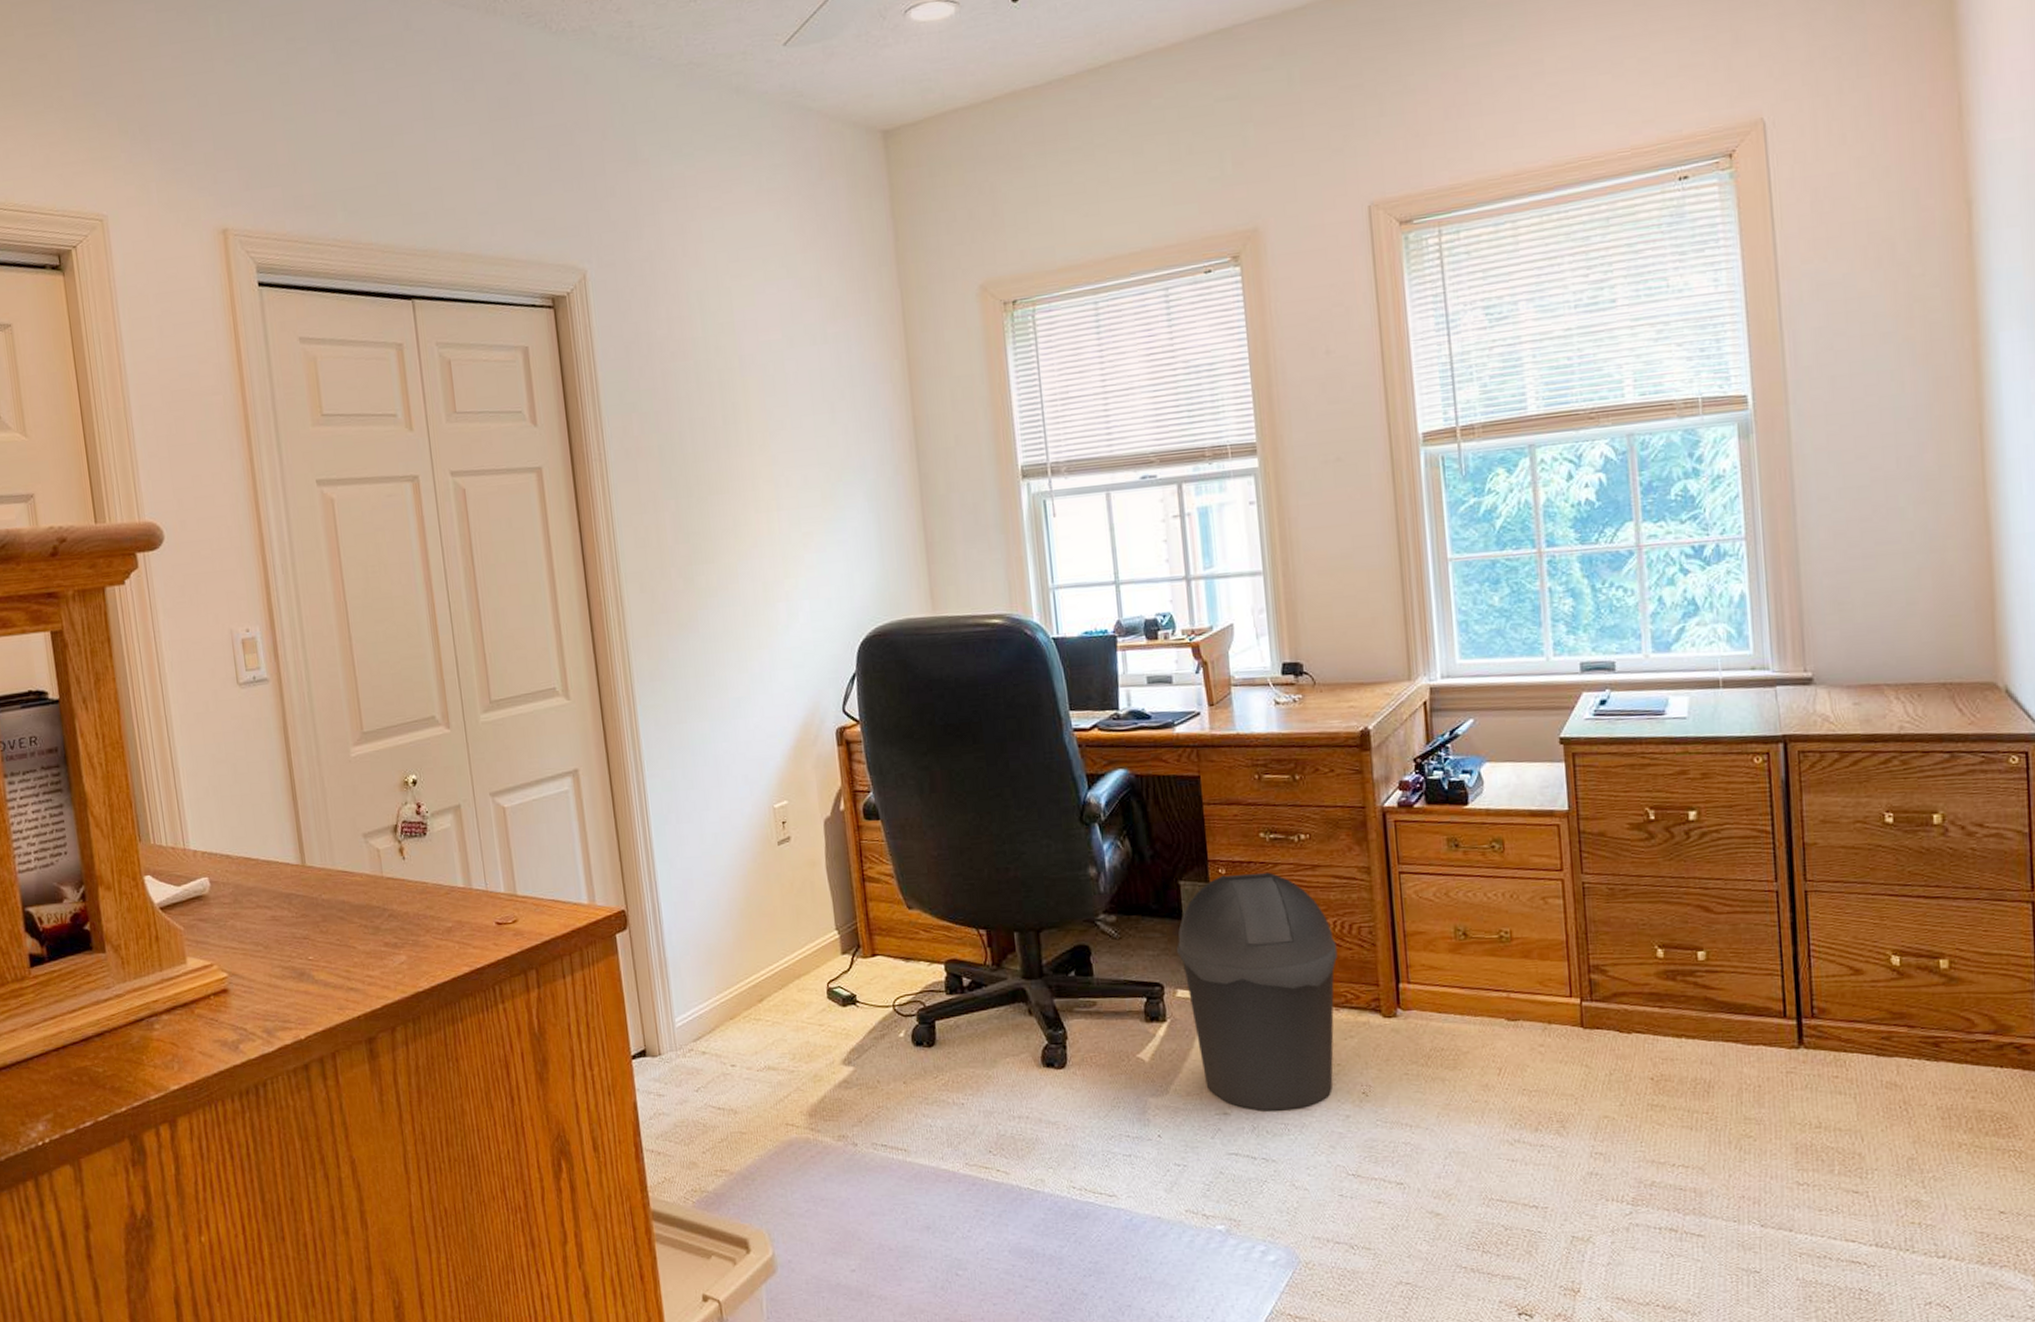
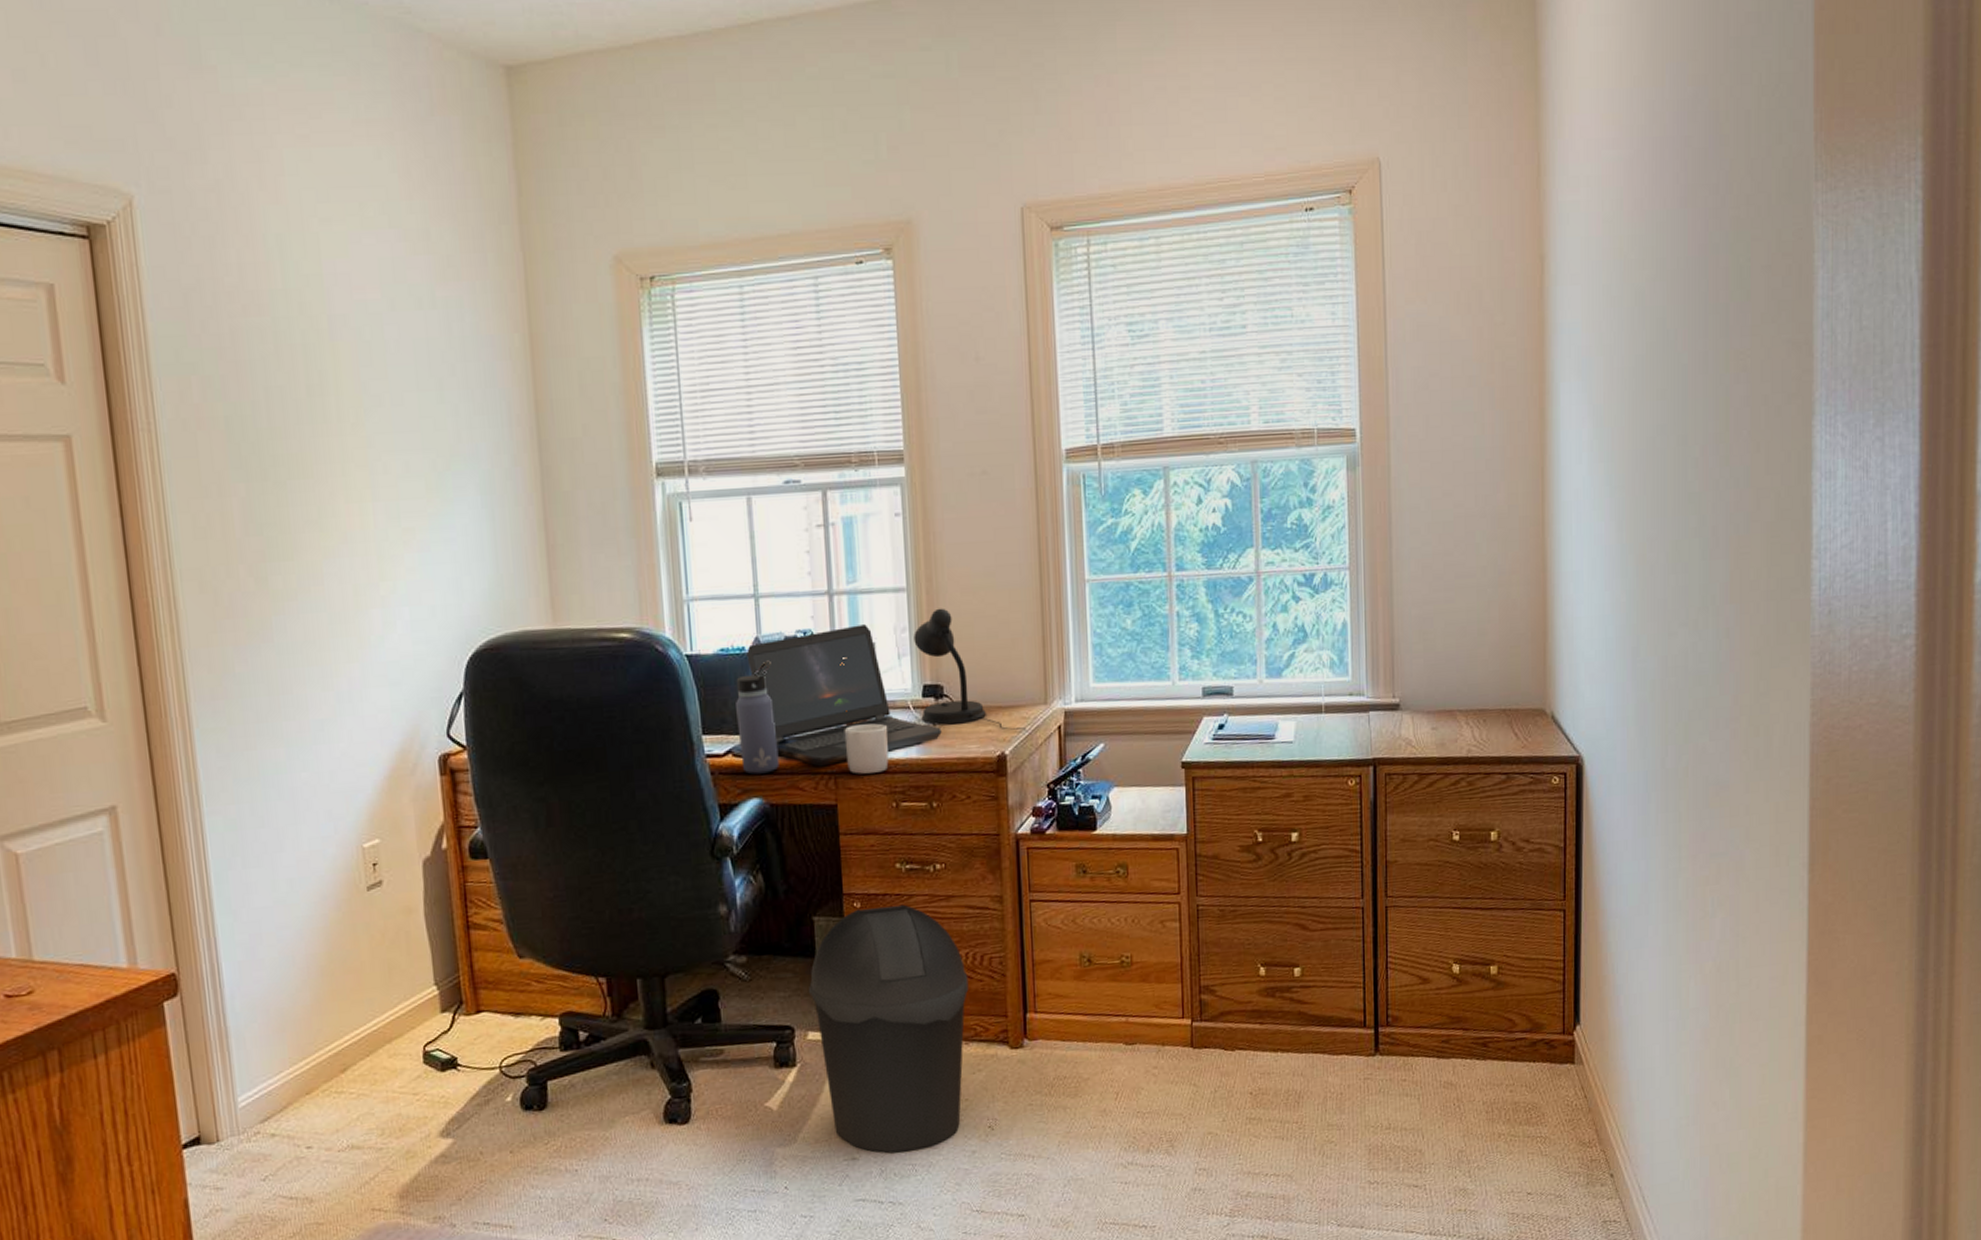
water bottle: none [1100,640,1143,747] -> present [736,659,779,775]
laptop computer: none [1109,607,1303,741] -> present [747,624,942,767]
mug: none [1204,699,1250,748] -> present [844,723,889,774]
desk lamp: none [1271,589,1389,706] -> present [913,608,1025,731]

